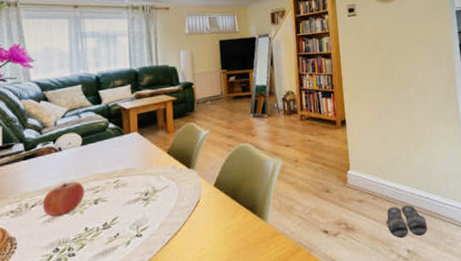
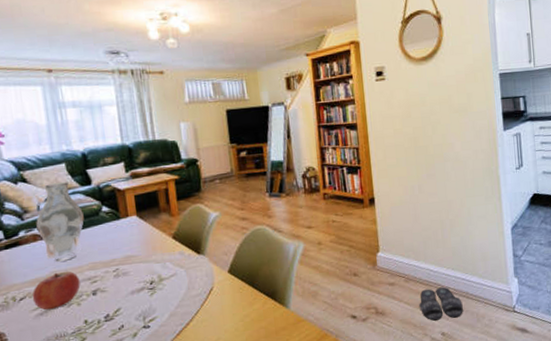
vase: none [52,101,93,174] -> present [36,182,84,263]

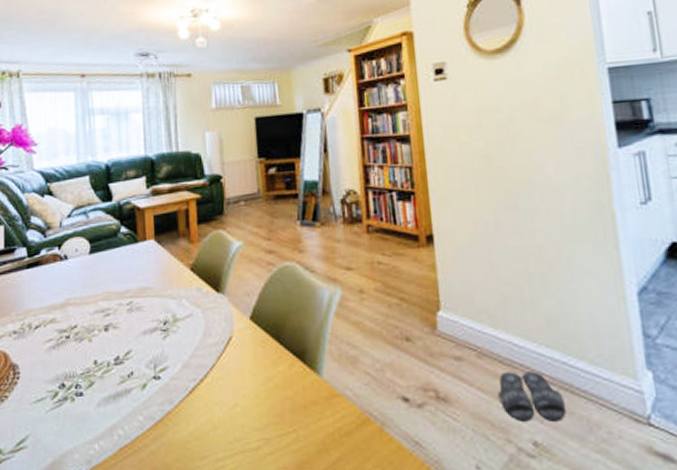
fruit: present [32,271,81,311] -> none [46,299,93,343]
vase: present [36,182,84,263] -> none [57,197,103,289]

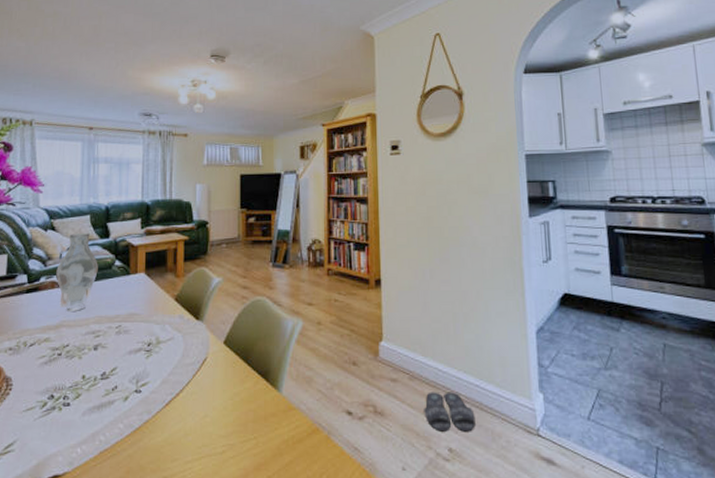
vase: none [57,197,103,289] -> present [56,233,98,313]

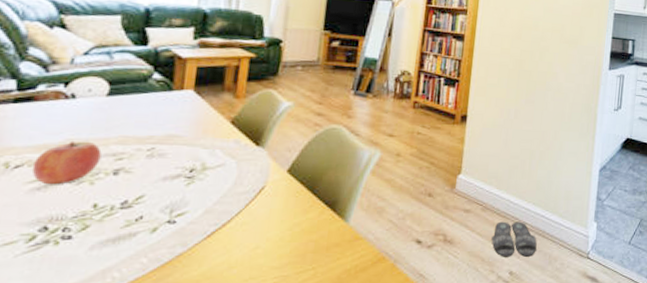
fruit: none [40,322,85,360] -> present [31,141,102,185]
vase: present [56,233,98,313] -> none [62,35,129,130]

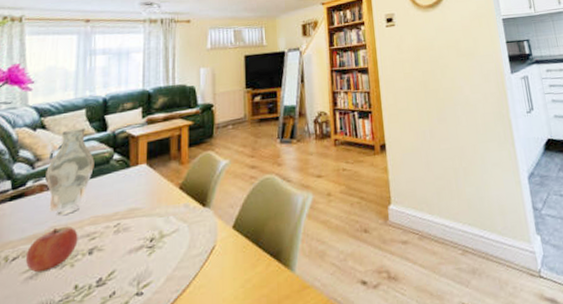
vase: none [62,35,129,130] -> present [45,128,95,217]
slippers: present [491,221,537,257] -> none [435,246,484,288]

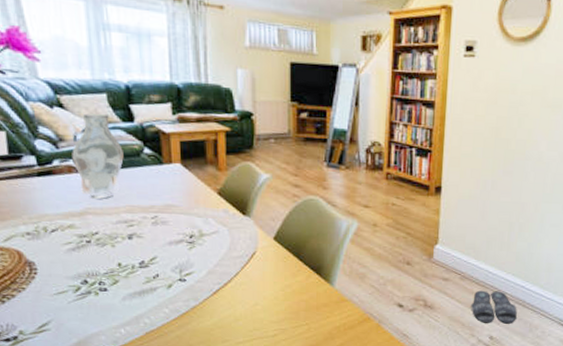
fruit: present [25,225,78,273] -> none [64,209,116,247]
slippers: none [435,246,484,288] -> present [471,290,517,324]

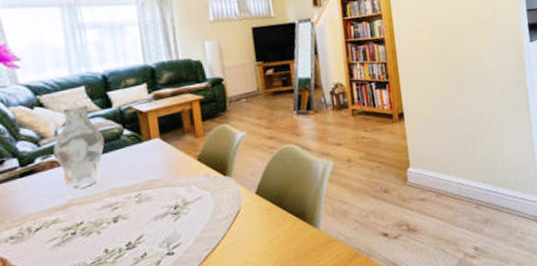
slippers: present [471,290,517,324] -> none [451,200,495,236]

